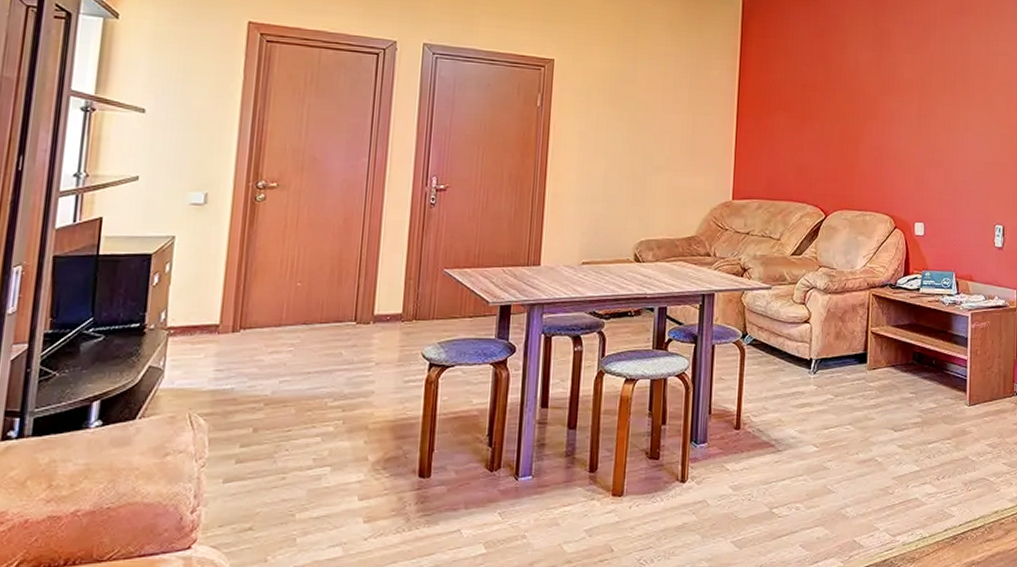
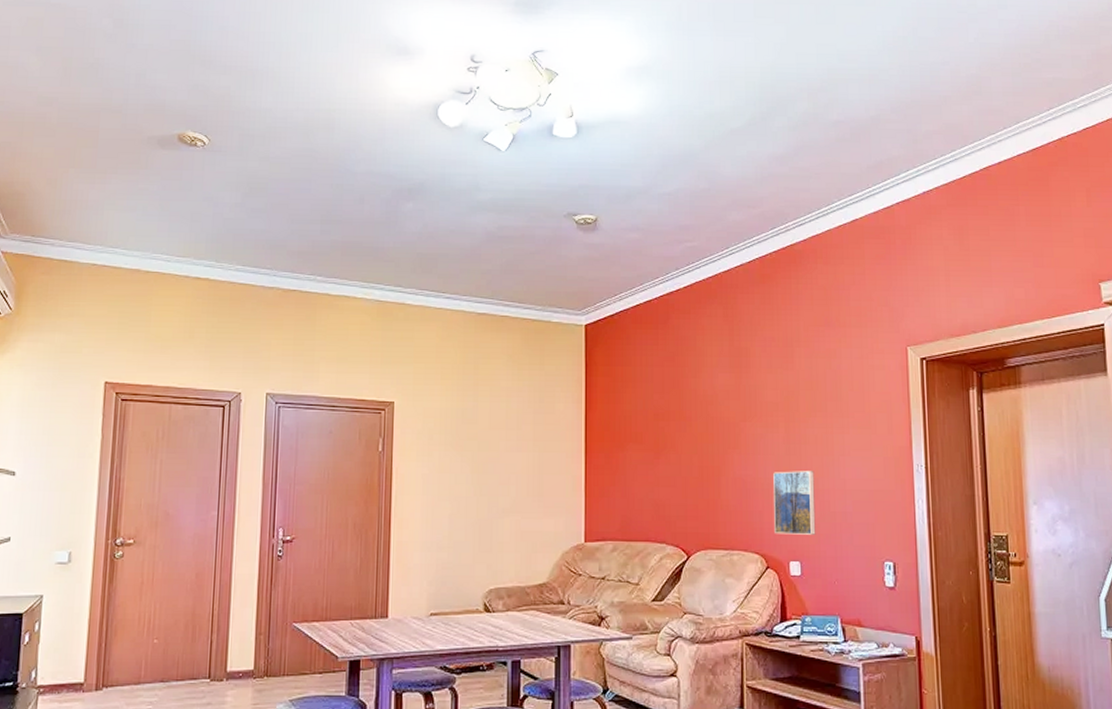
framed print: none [903,142,941,200] -> present [773,471,816,535]

